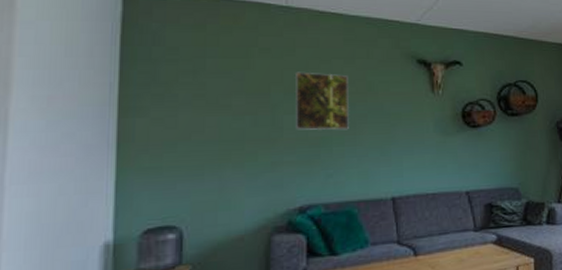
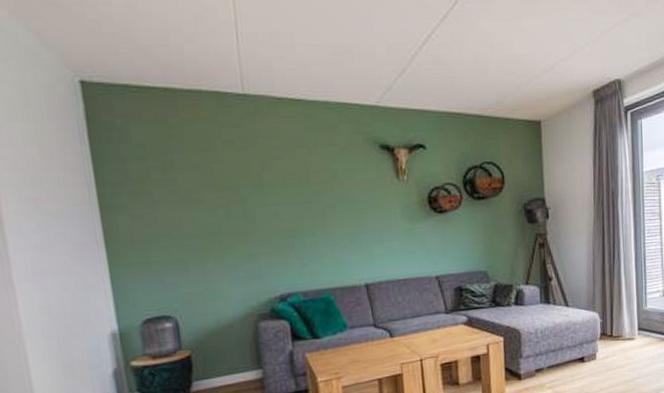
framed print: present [294,71,350,131] -> none [260,163,319,222]

